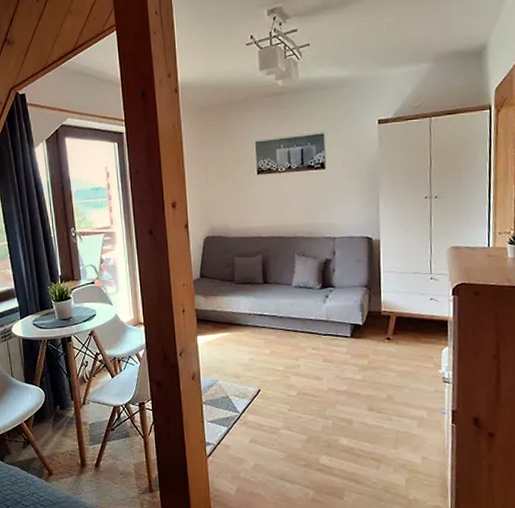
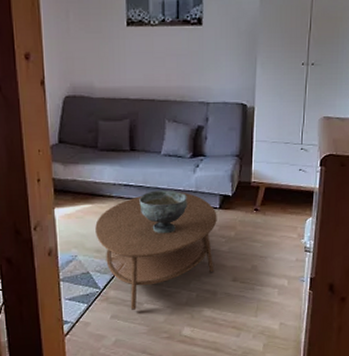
coffee table: none [233,321,349,435] -> present [95,192,217,310]
decorative bowl: none [273,319,319,362] -> present [139,190,187,234]

